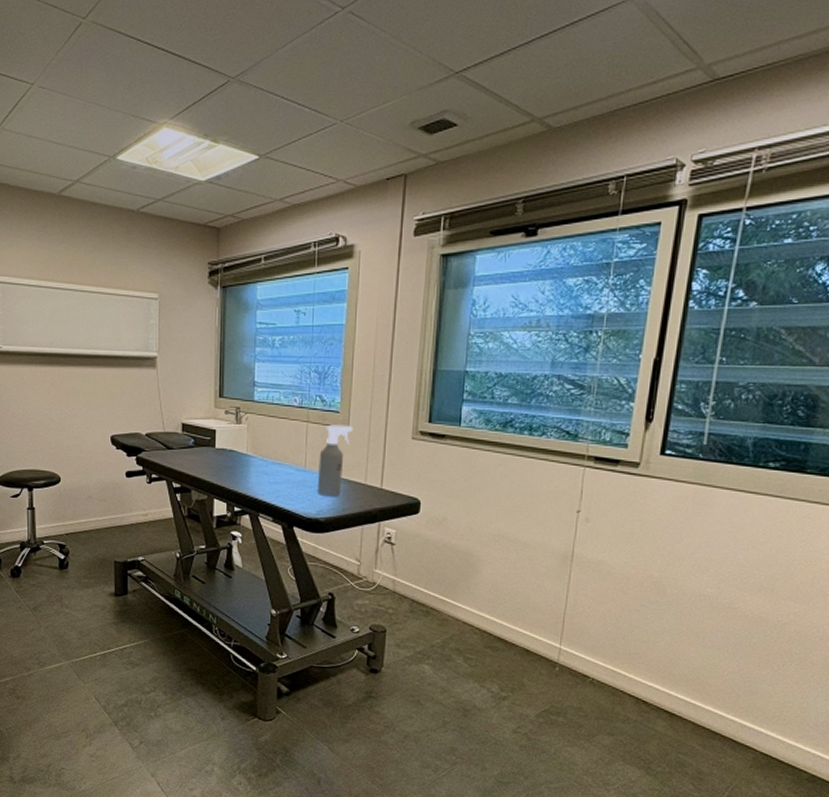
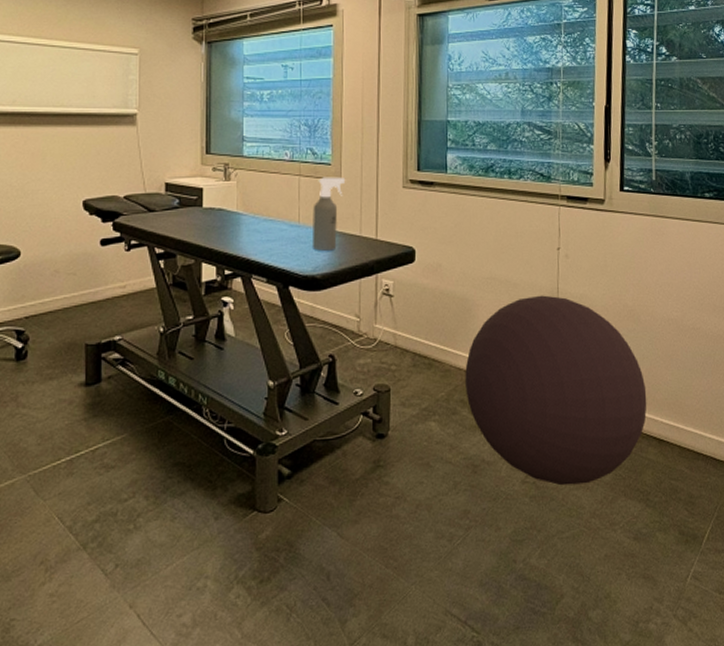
exercise ball: none [462,557,663,743] -> present [465,295,647,486]

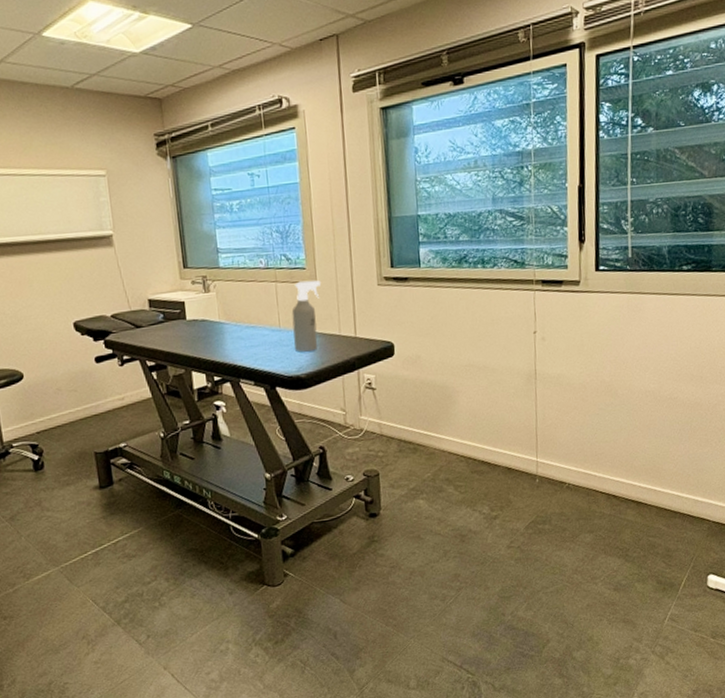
exercise ball: present [465,295,647,486] -> none [448,377,626,548]

